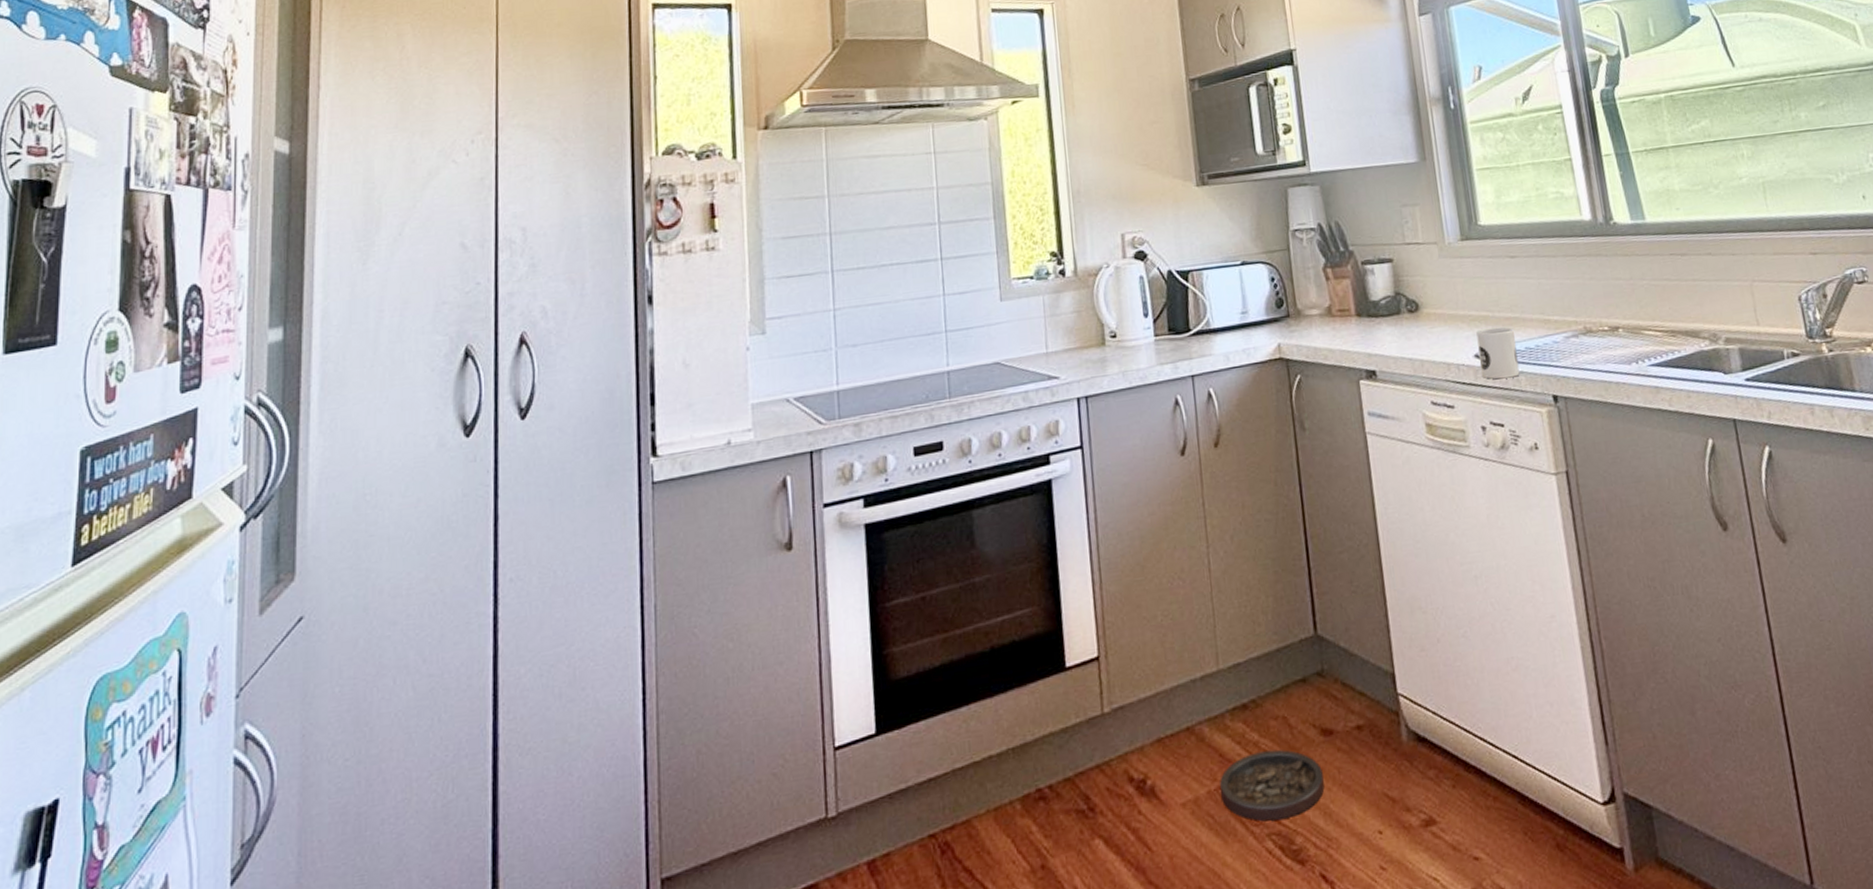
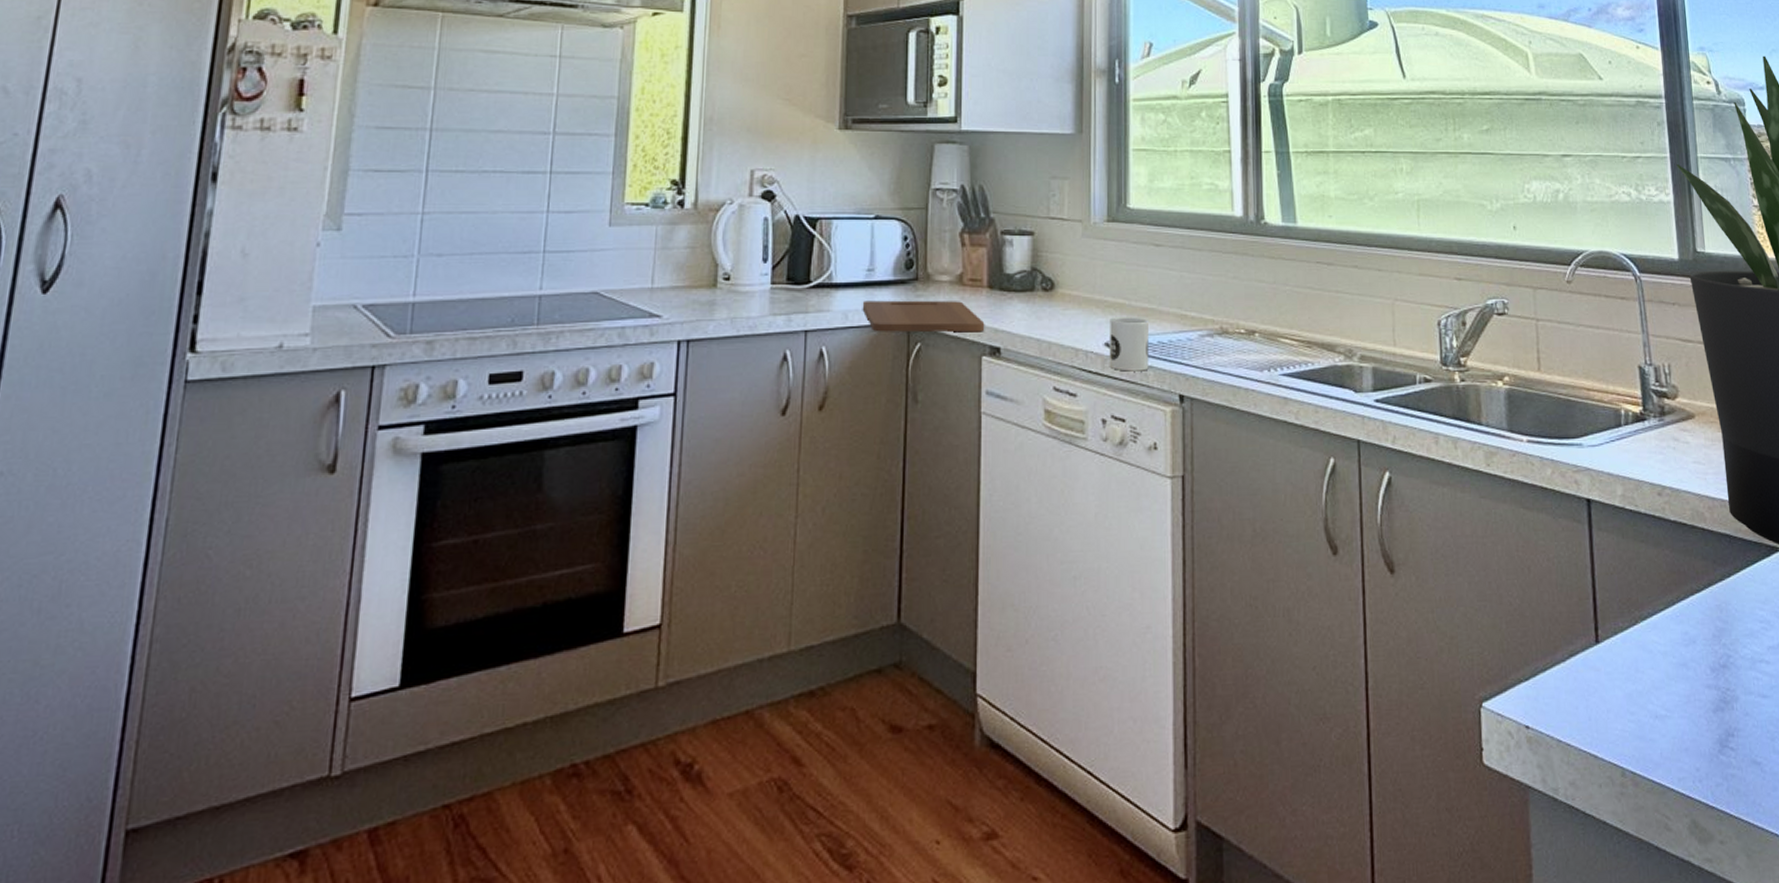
pet bowl: present [1220,749,1325,821] -> none [773,743,885,820]
cutting board: none [1241,331,1359,370] -> present [862,300,985,333]

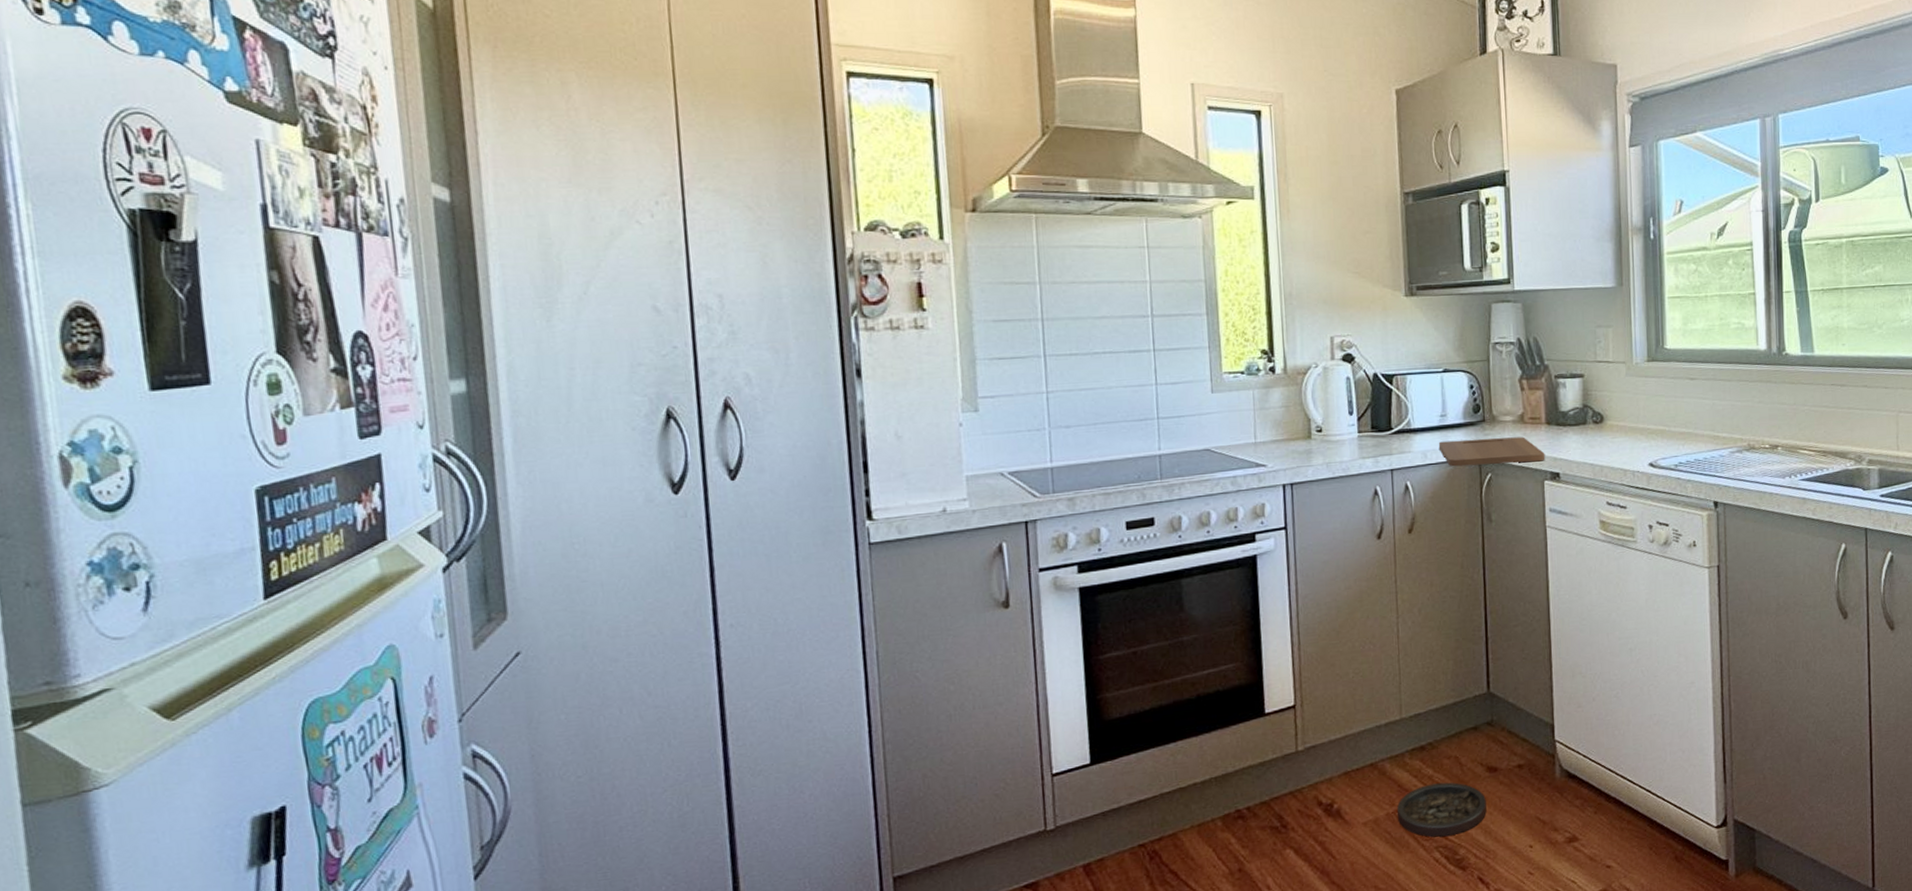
pet bowl: none [773,743,885,820] -> present [1397,782,1487,837]
mug: present [1109,317,1149,372] -> none [1652,440,1687,486]

